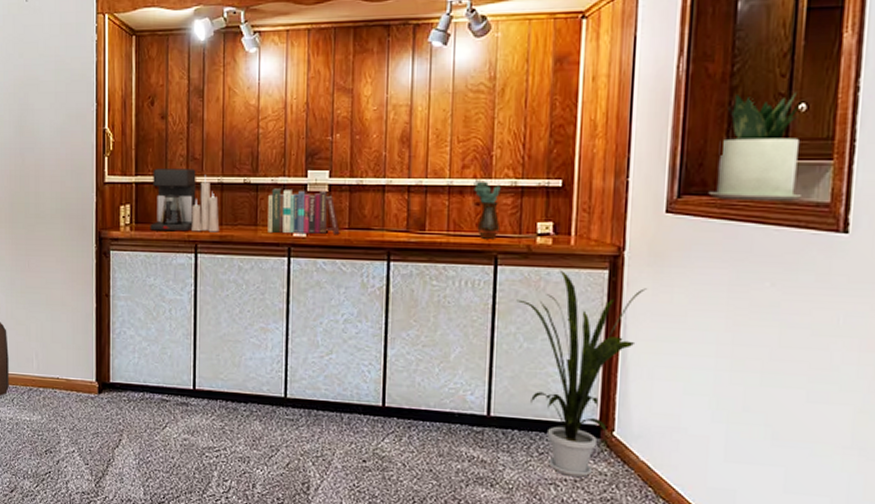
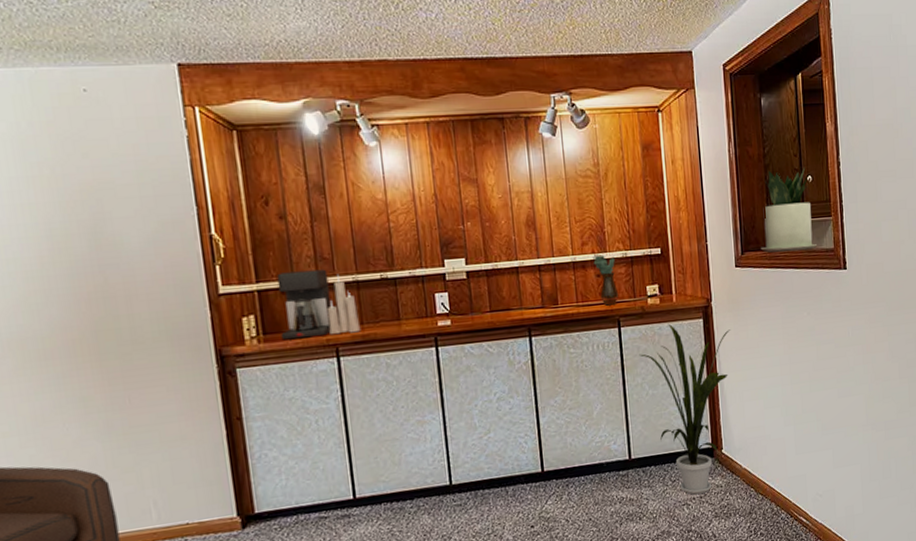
books: present [268,188,340,234] -> none [408,277,483,325]

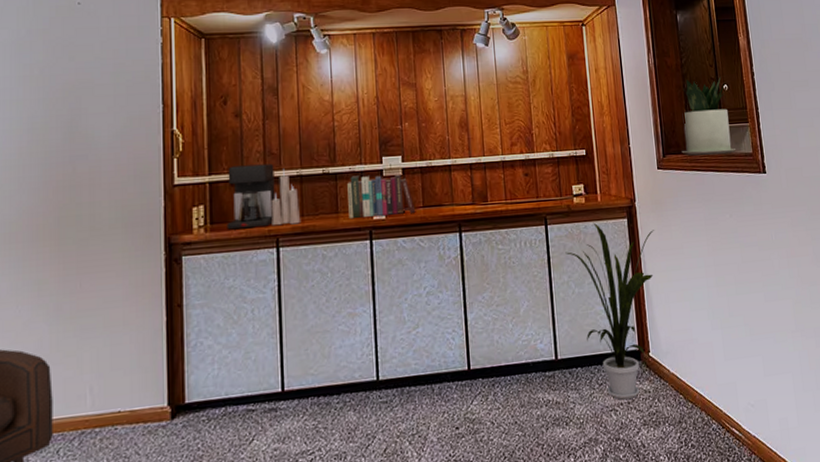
books: none [408,277,483,325] -> present [347,174,416,218]
vase: present [593,253,619,306] -> none [521,154,546,204]

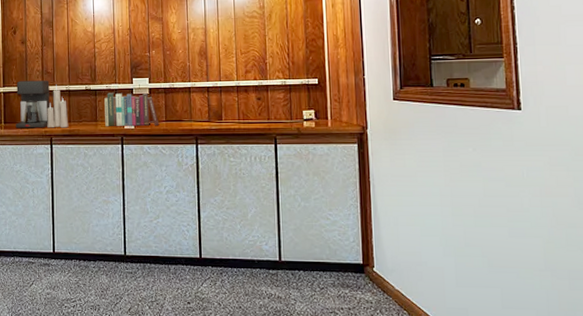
house plant: present [565,222,654,400] -> none [293,145,386,306]
planter: present [681,77,737,156] -> none [421,11,486,90]

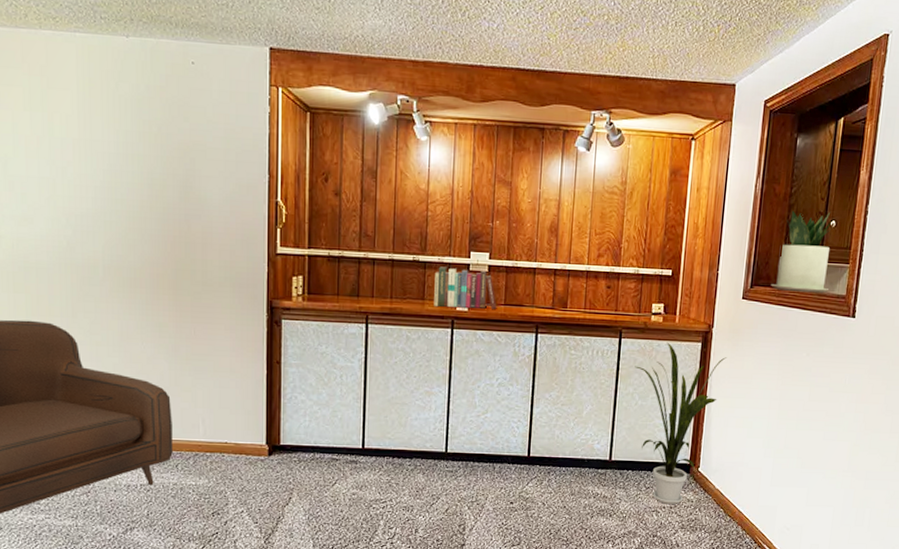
coffee maker: present [15,80,50,129] -> none [322,243,368,304]
candle: present [47,84,69,128] -> none [363,251,390,305]
house plant: none [293,145,386,306] -> present [634,342,726,505]
planter: none [421,11,486,90] -> present [771,210,834,294]

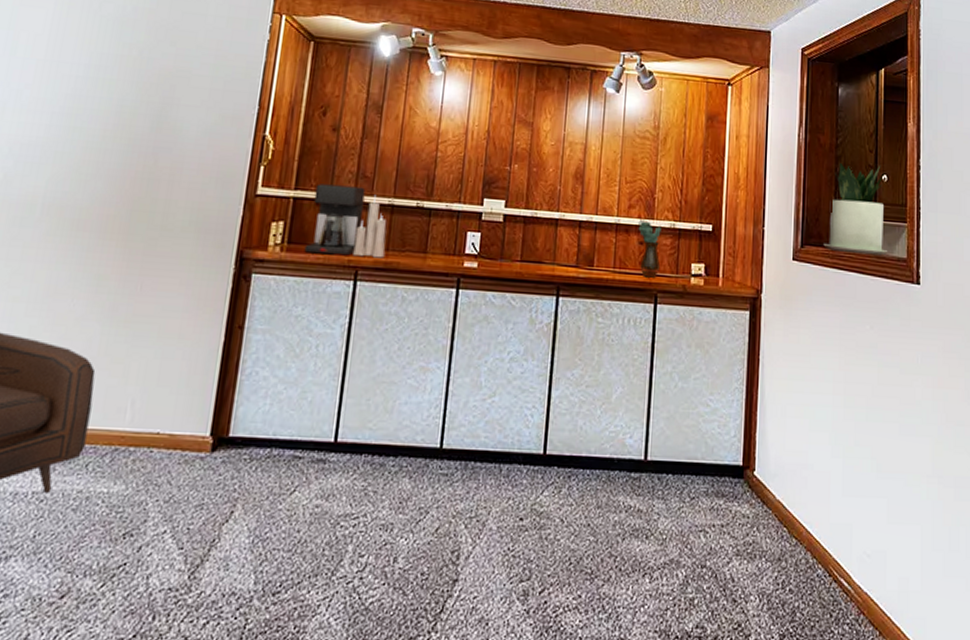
coffee maker: none [322,243,368,304] -> present [304,184,366,256]
candle: none [363,251,390,305] -> present [353,194,388,259]
books: present [434,266,497,309] -> none [437,214,512,266]
vase: none [606,266,627,317] -> present [638,219,662,278]
house plant: present [634,342,726,505] -> none [673,309,779,523]

